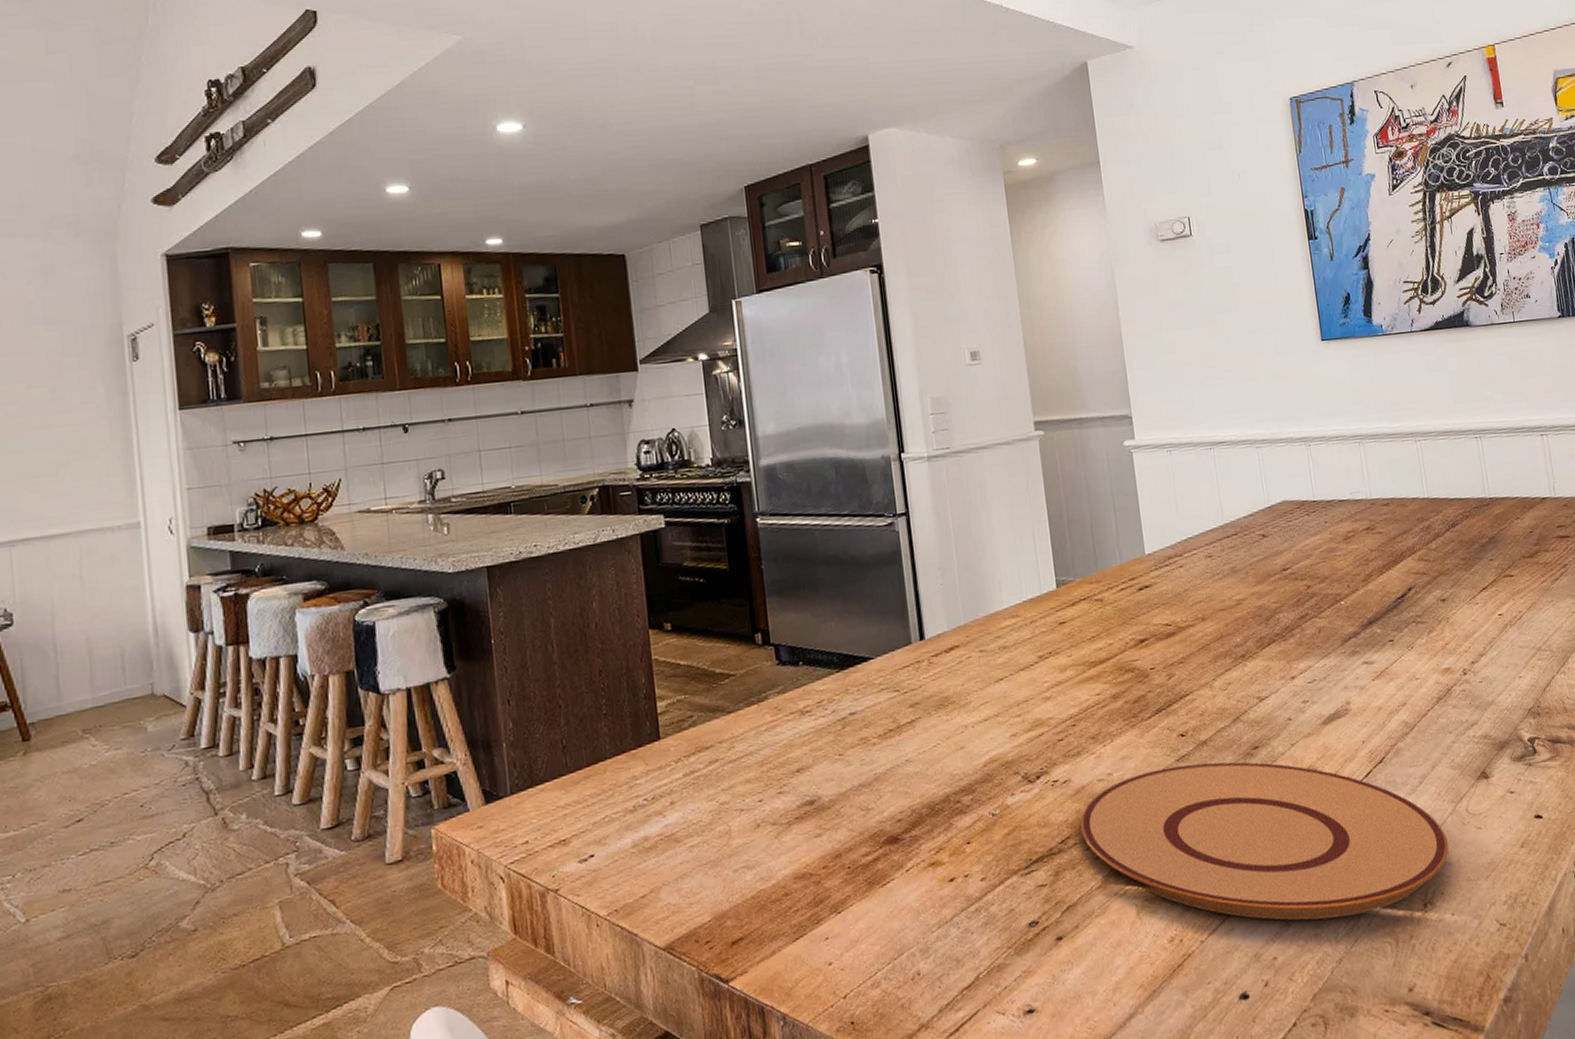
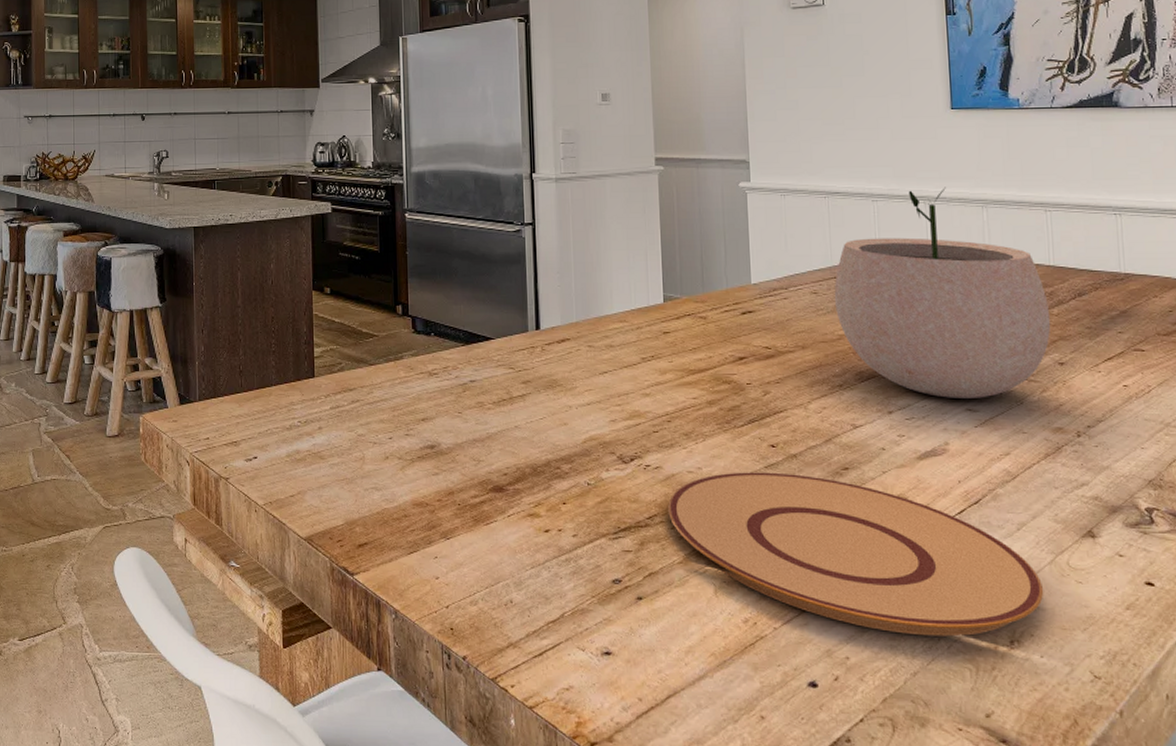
plant pot: none [1228,425,1431,654] -> present [834,187,1051,398]

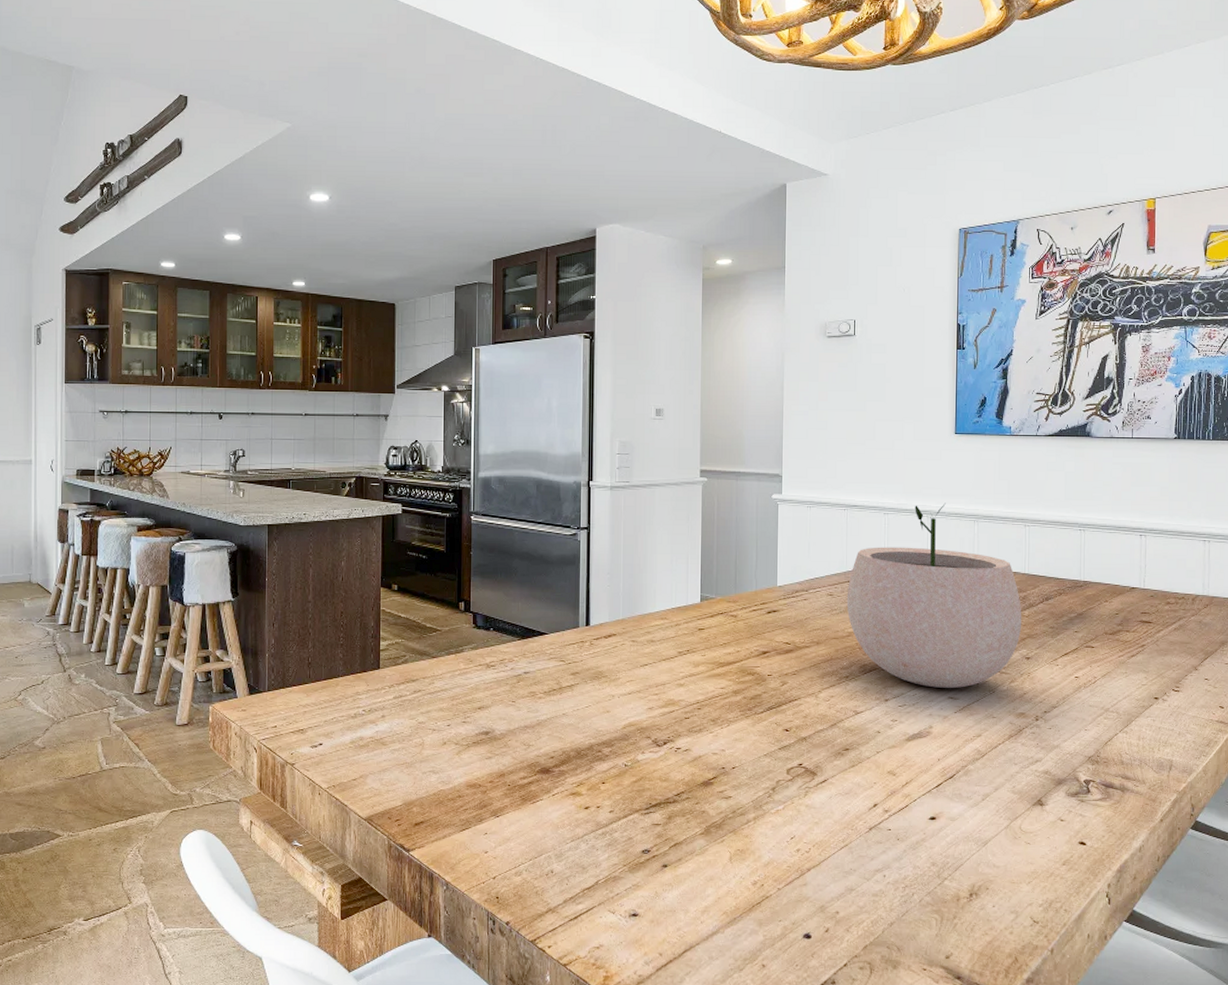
plate: present [668,472,1044,637] -> none [694,753,1000,892]

